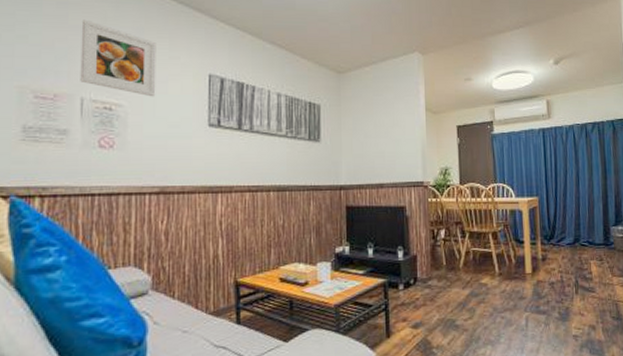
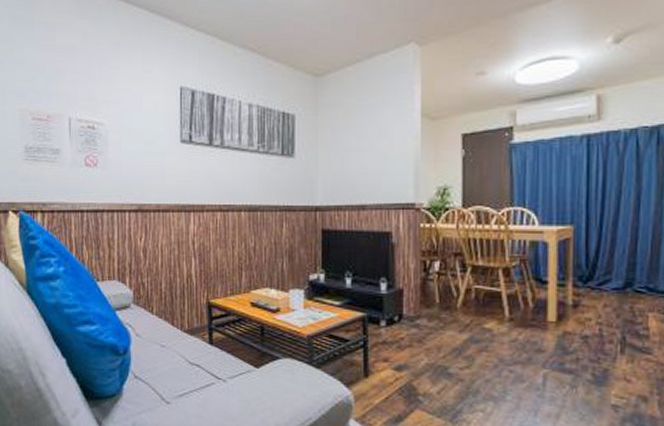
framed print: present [80,19,156,97] -> none [66,39,132,114]

